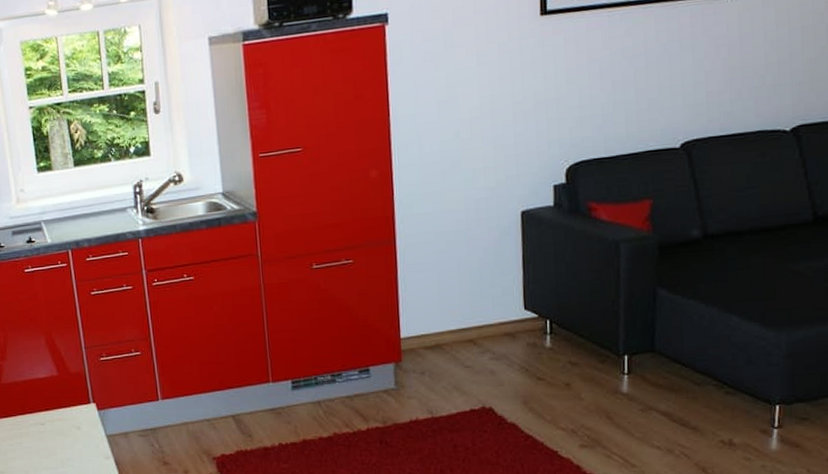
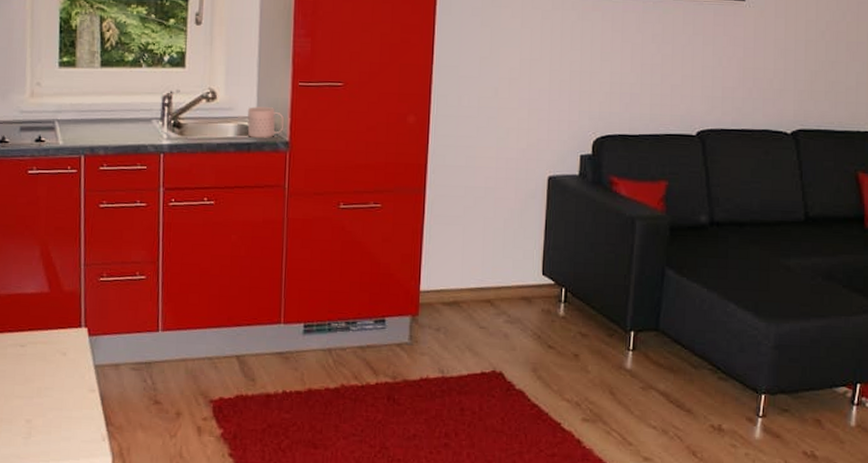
mug: none [213,181,251,214] -> present [247,106,285,139]

